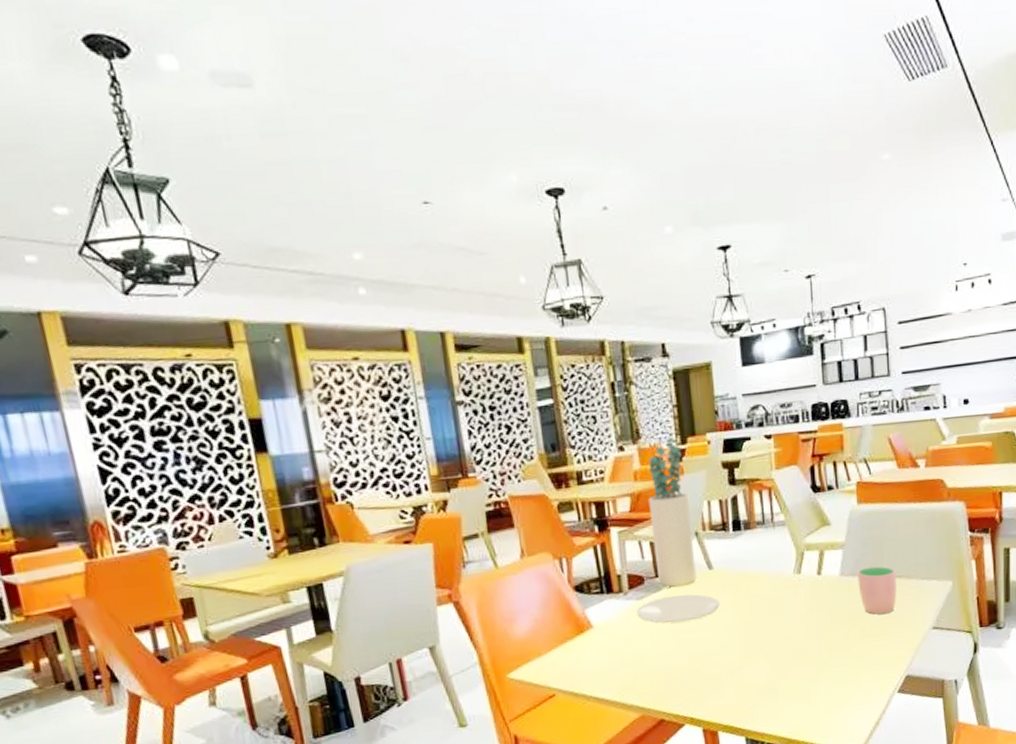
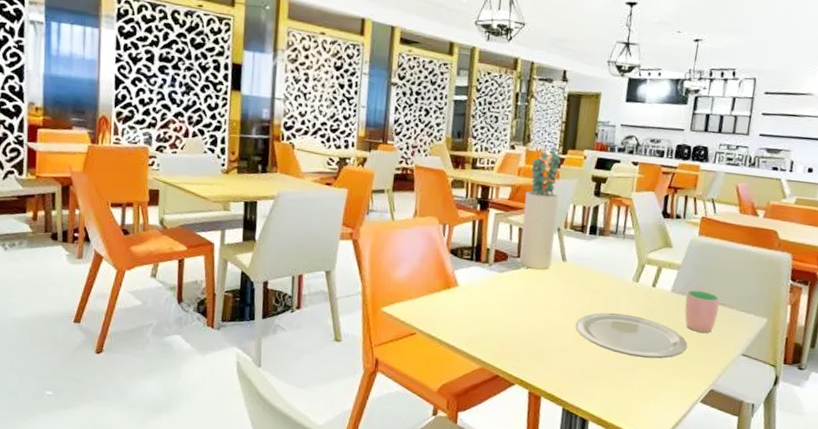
plate: present [636,594,720,624] -> none [495,275,566,300]
plate: none [739,612,871,660] -> present [575,312,688,359]

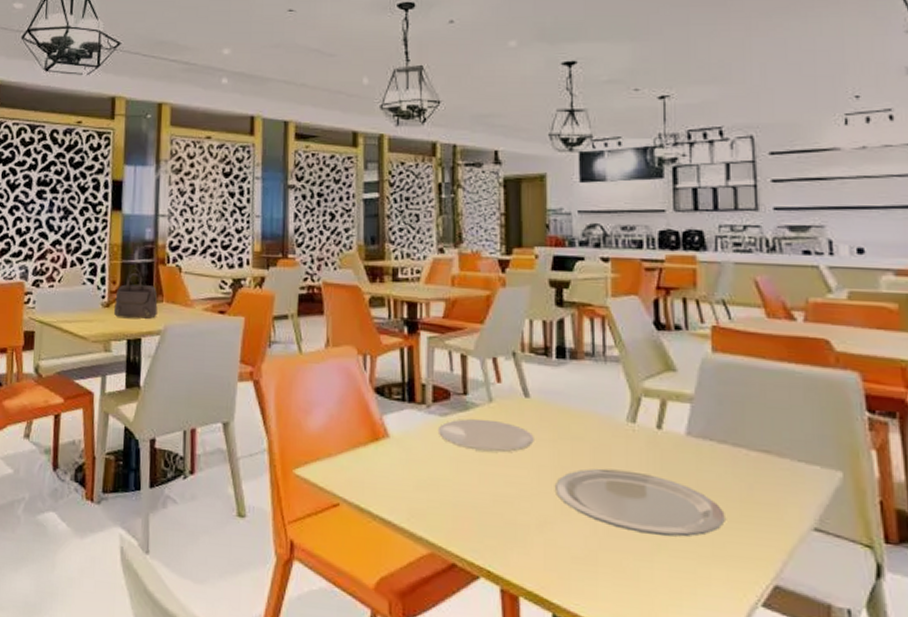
handbag: none [233,142,273,186] -> present [114,268,158,319]
plate: none [495,275,566,300] -> present [437,418,534,453]
vase: present [519,143,562,271] -> none [464,242,510,412]
cup: present [684,289,720,333] -> none [709,431,763,496]

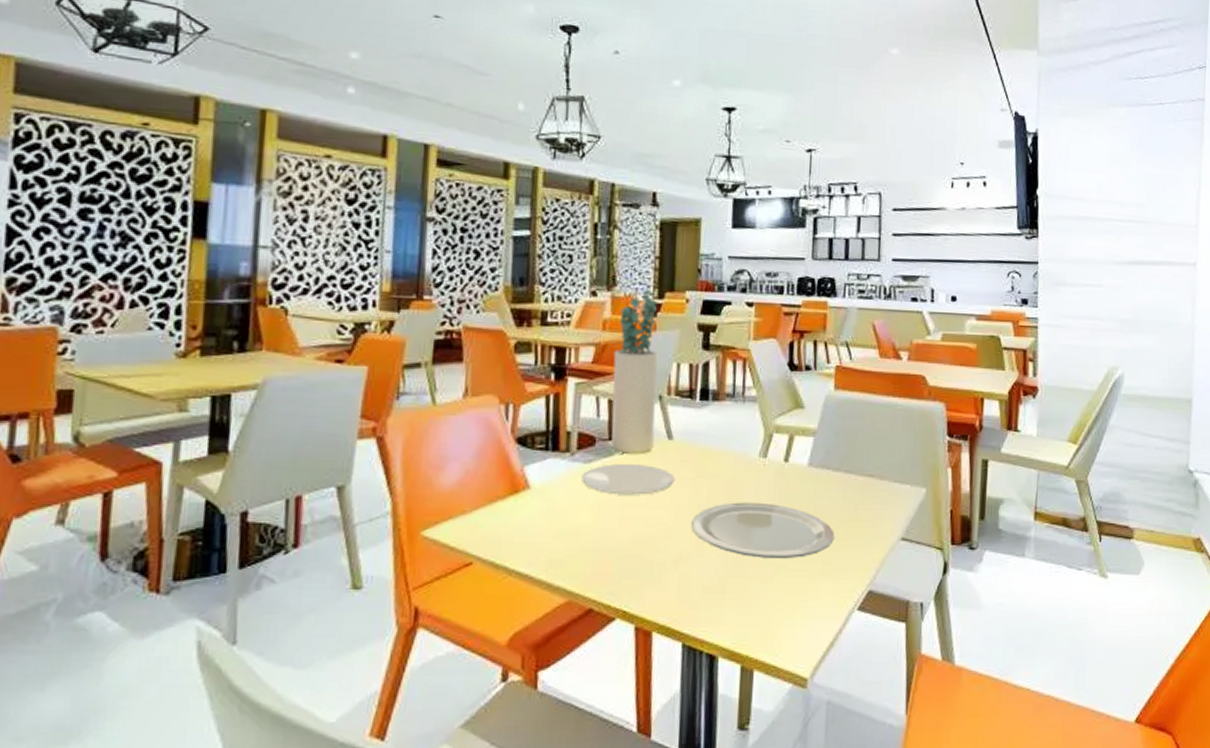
handbag: present [114,268,158,319] -> none [193,309,255,371]
vase: none [464,242,510,412] -> present [611,285,658,455]

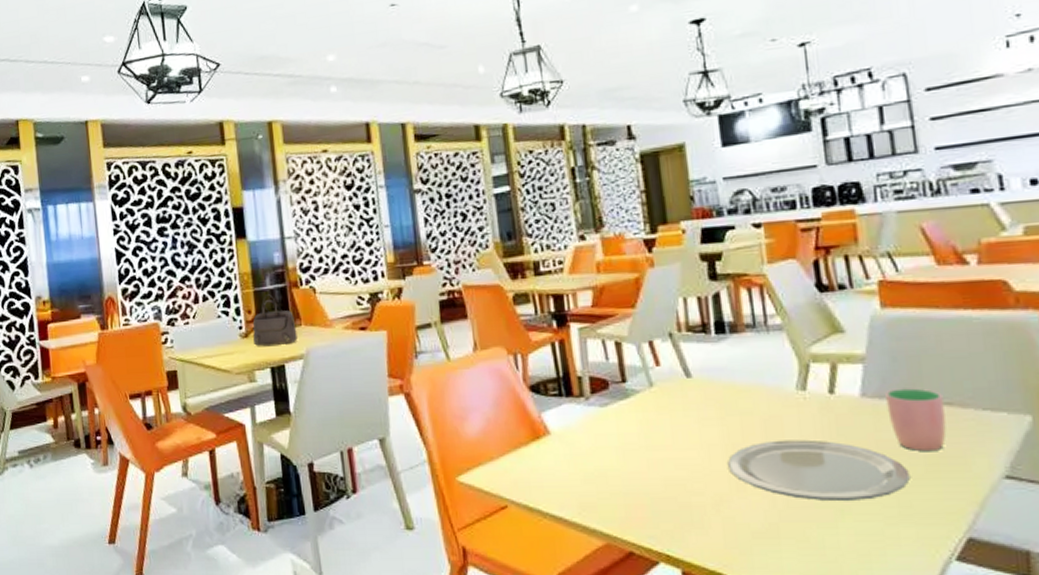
handbag: none [193,309,255,371] -> present [252,294,298,347]
plate: present [580,463,675,495] -> none [599,404,701,437]
vase: present [611,285,658,455] -> none [612,221,672,397]
cup: none [826,460,868,515] -> present [885,388,947,451]

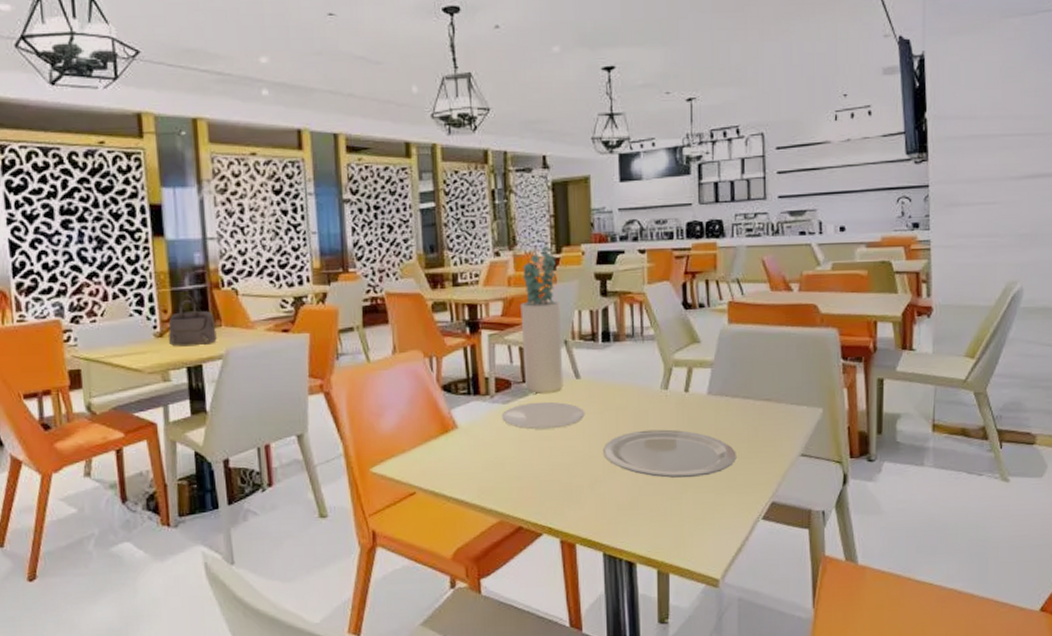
plate: none [599,404,701,437] -> present [501,401,585,430]
vase: none [612,221,672,397] -> present [520,242,563,395]
cup: present [885,388,947,451] -> none [725,387,765,437]

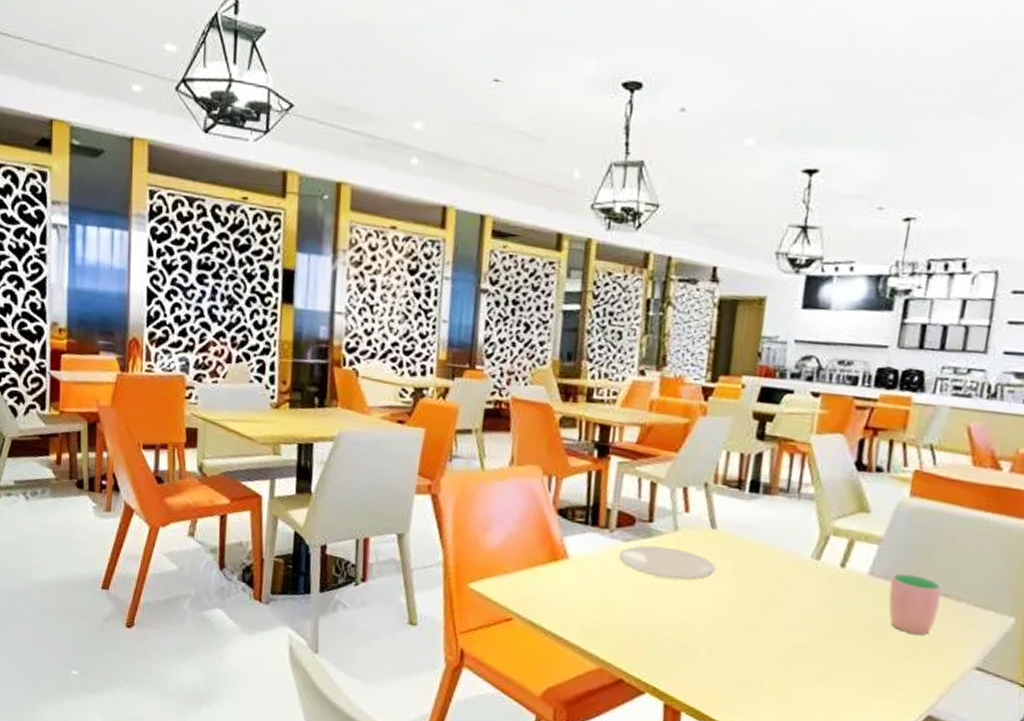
handbag: present [168,294,217,347] -> none [284,368,332,424]
vase: present [520,242,563,395] -> none [651,367,711,541]
plate: present [602,429,736,478] -> none [729,600,893,668]
cup: none [725,387,765,437] -> present [888,572,943,635]

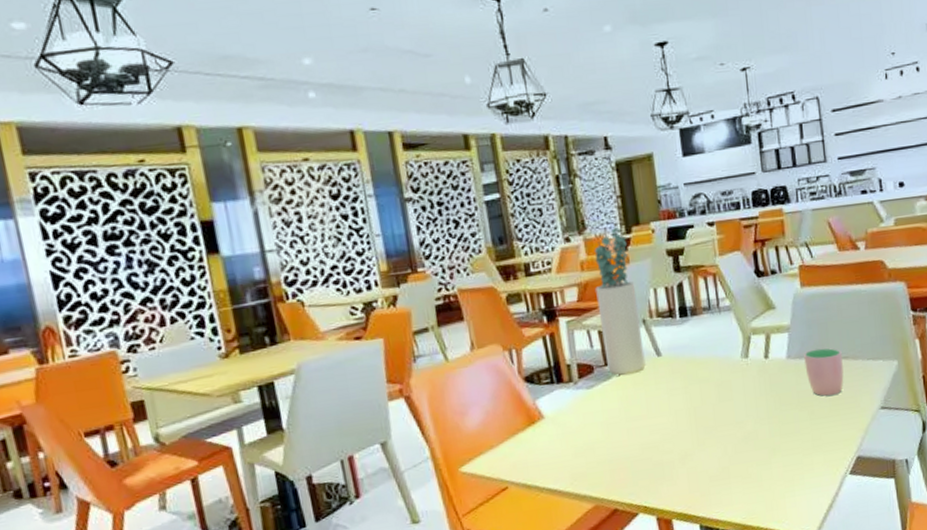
plate: present [618,545,716,581] -> none [586,381,670,412]
vase: none [651,367,711,541] -> present [594,223,646,376]

